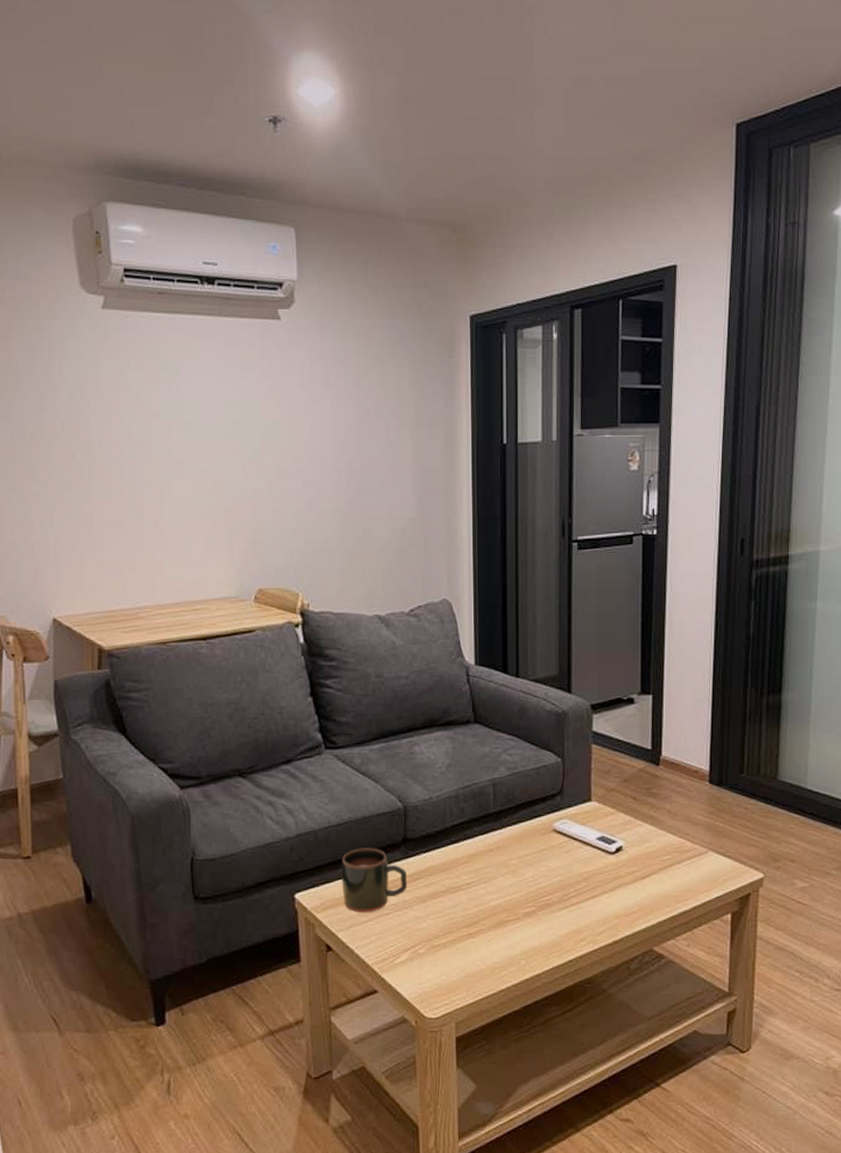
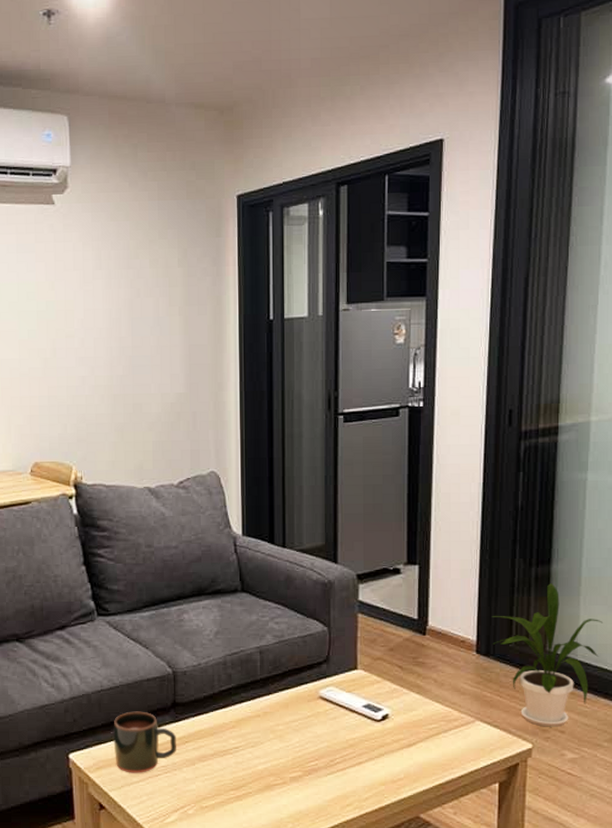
house plant: none [723,711,831,856] -> present [491,582,603,727]

